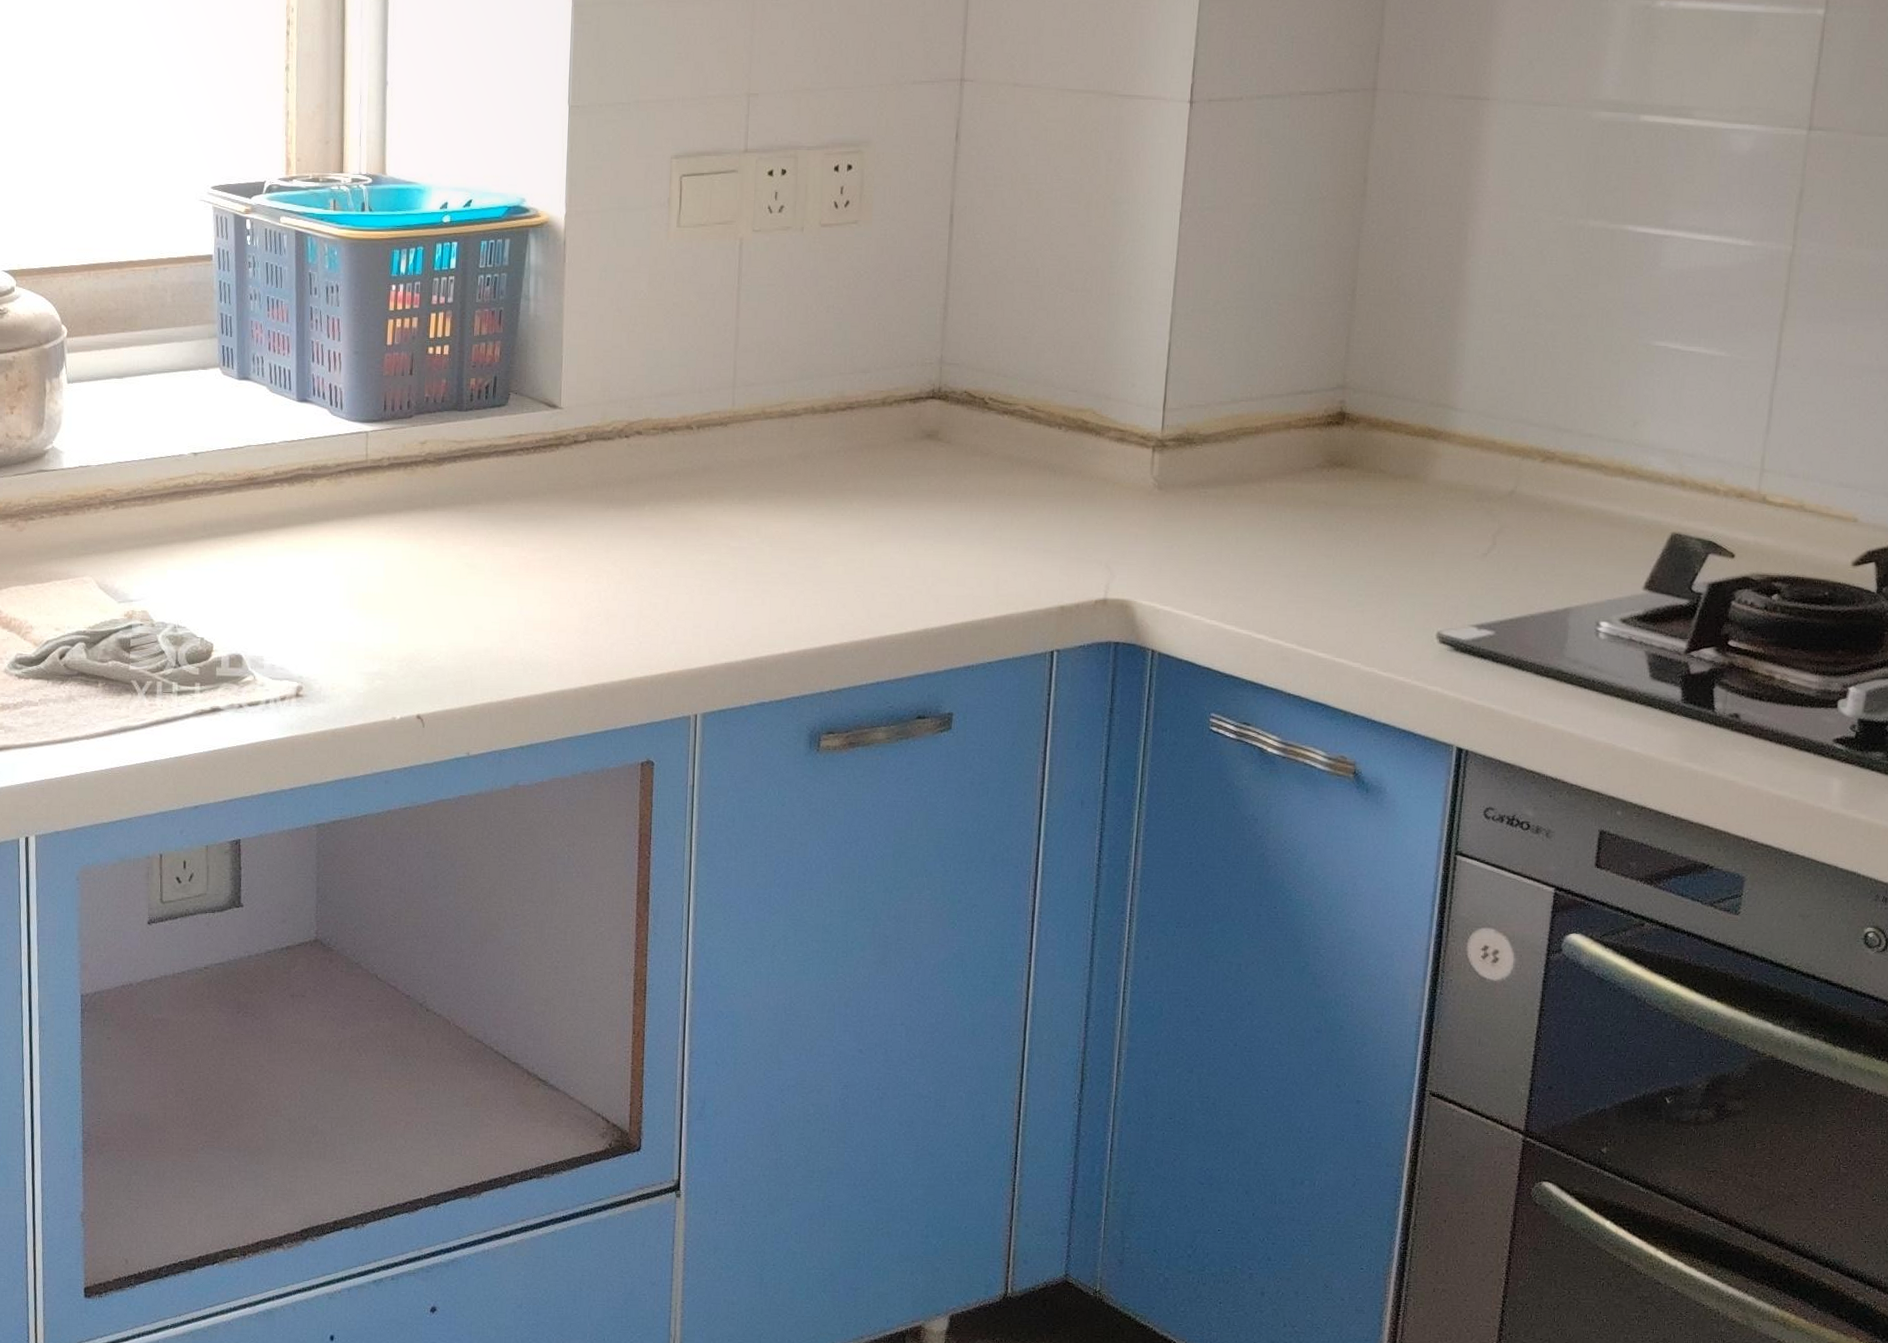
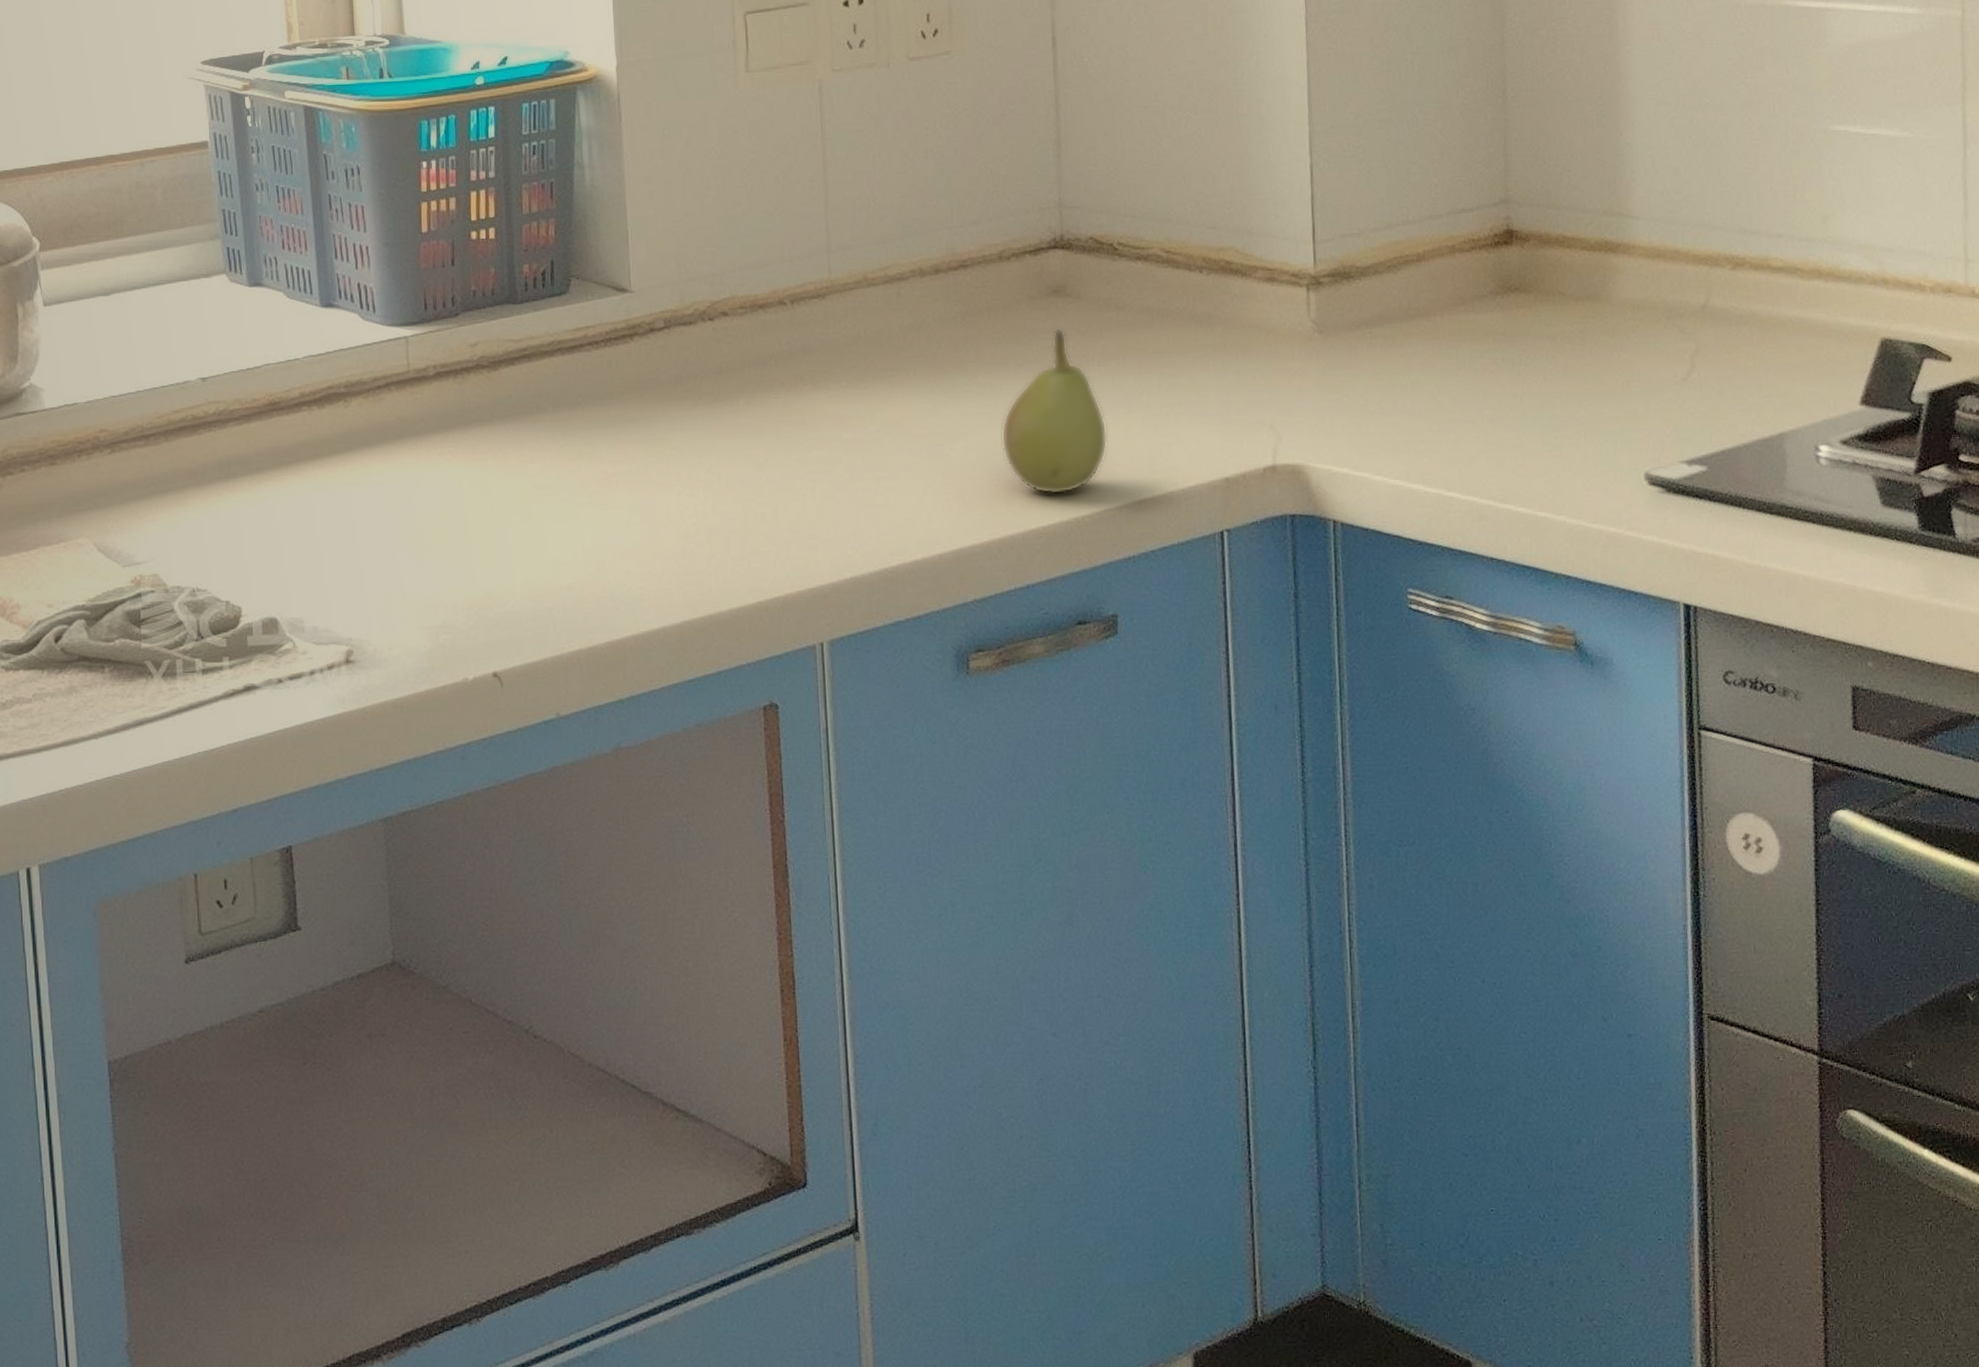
fruit: none [867,468,961,609] -> present [1001,329,1108,495]

